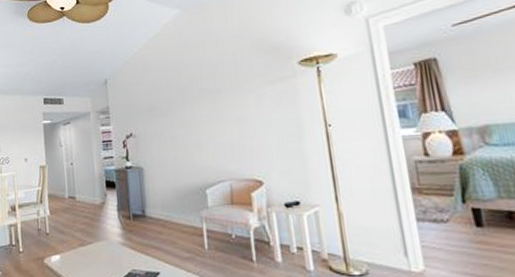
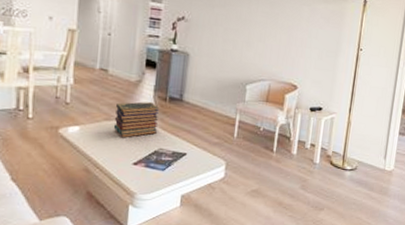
book stack: none [87,221,127,262] -> present [113,101,159,138]

